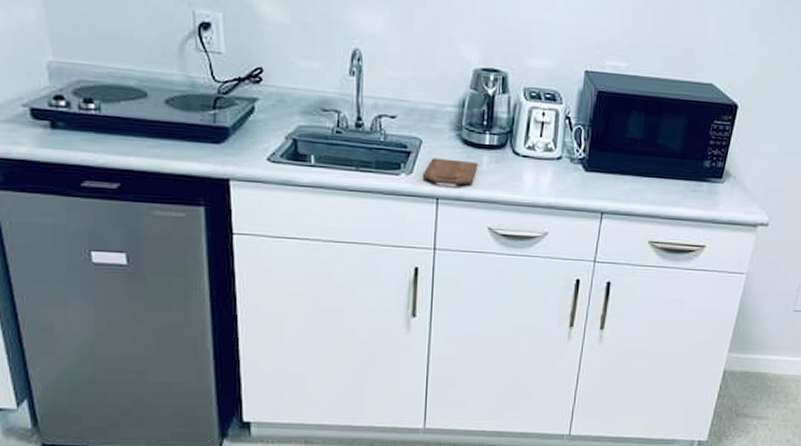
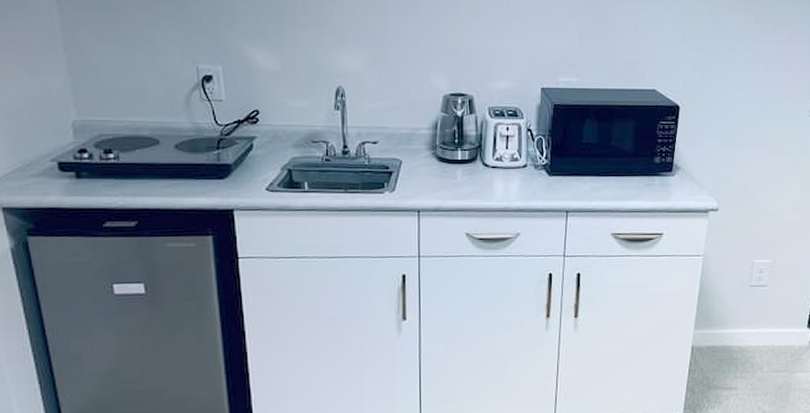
cutting board: present [422,158,478,185] -> none [404,175,453,198]

